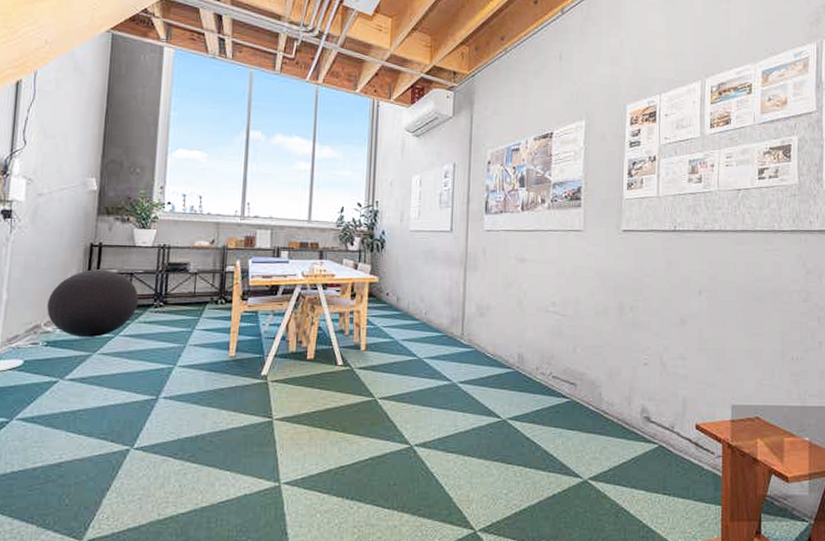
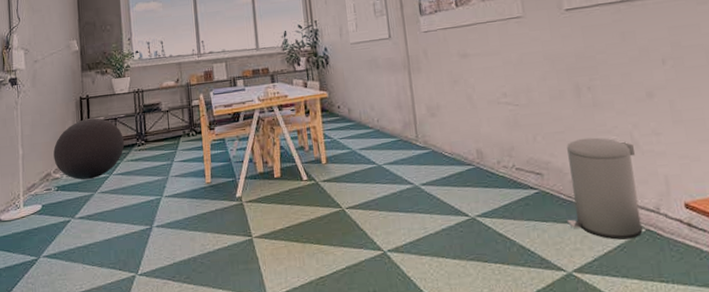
pedal bin: none [591,354,662,453] -> present [567,137,643,240]

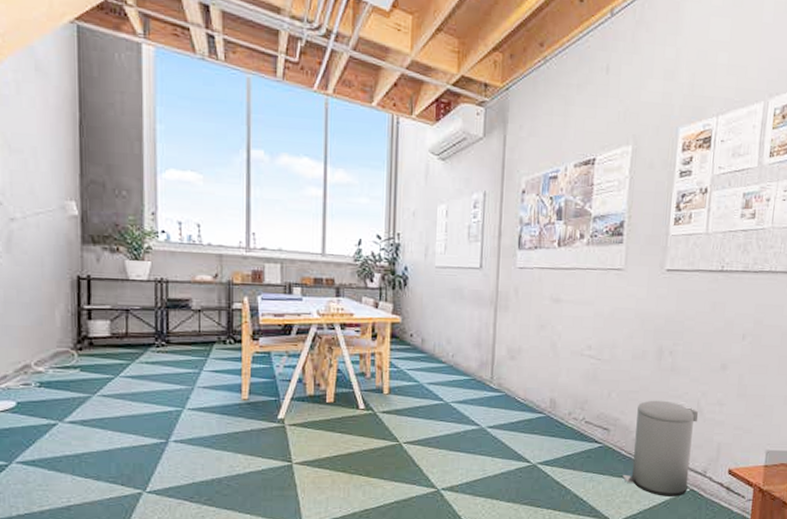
exercise ball: present [53,118,125,180] -> none [35,304,138,379]

